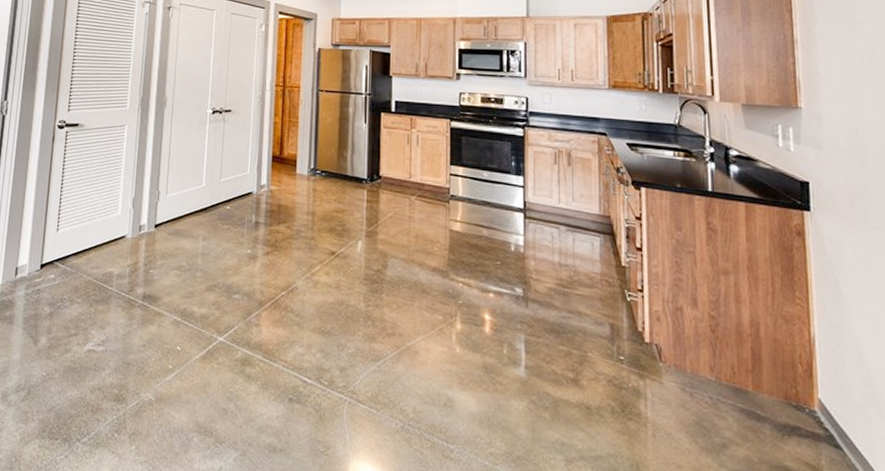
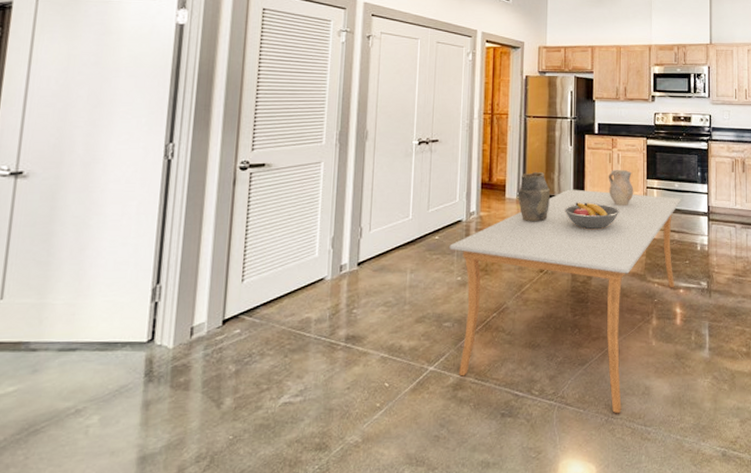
dining table: none [240,169,492,423] -> present [449,189,682,414]
vase: none [309,148,342,201] -> present [518,171,550,222]
fruit bowl: none [358,184,419,216] -> present [565,202,620,230]
pitcher: none [406,152,435,192] -> present [608,170,634,206]

